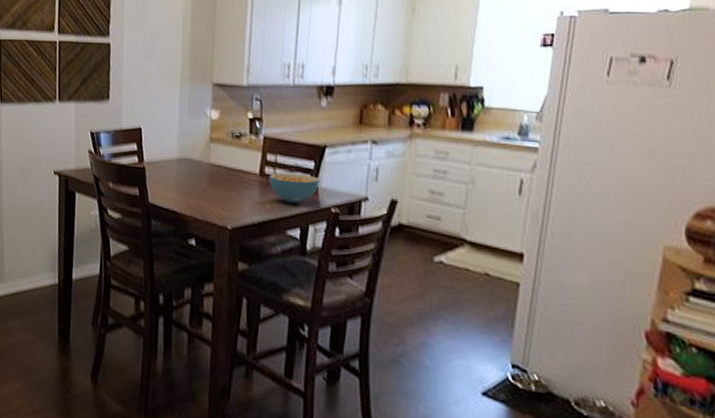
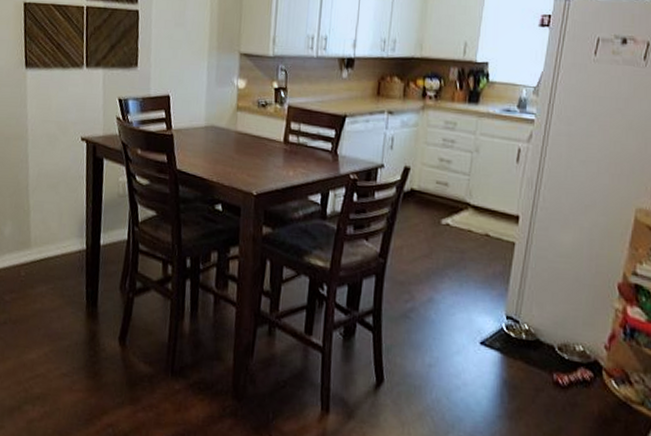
cereal bowl: present [269,172,321,204] -> none [292,141,341,171]

